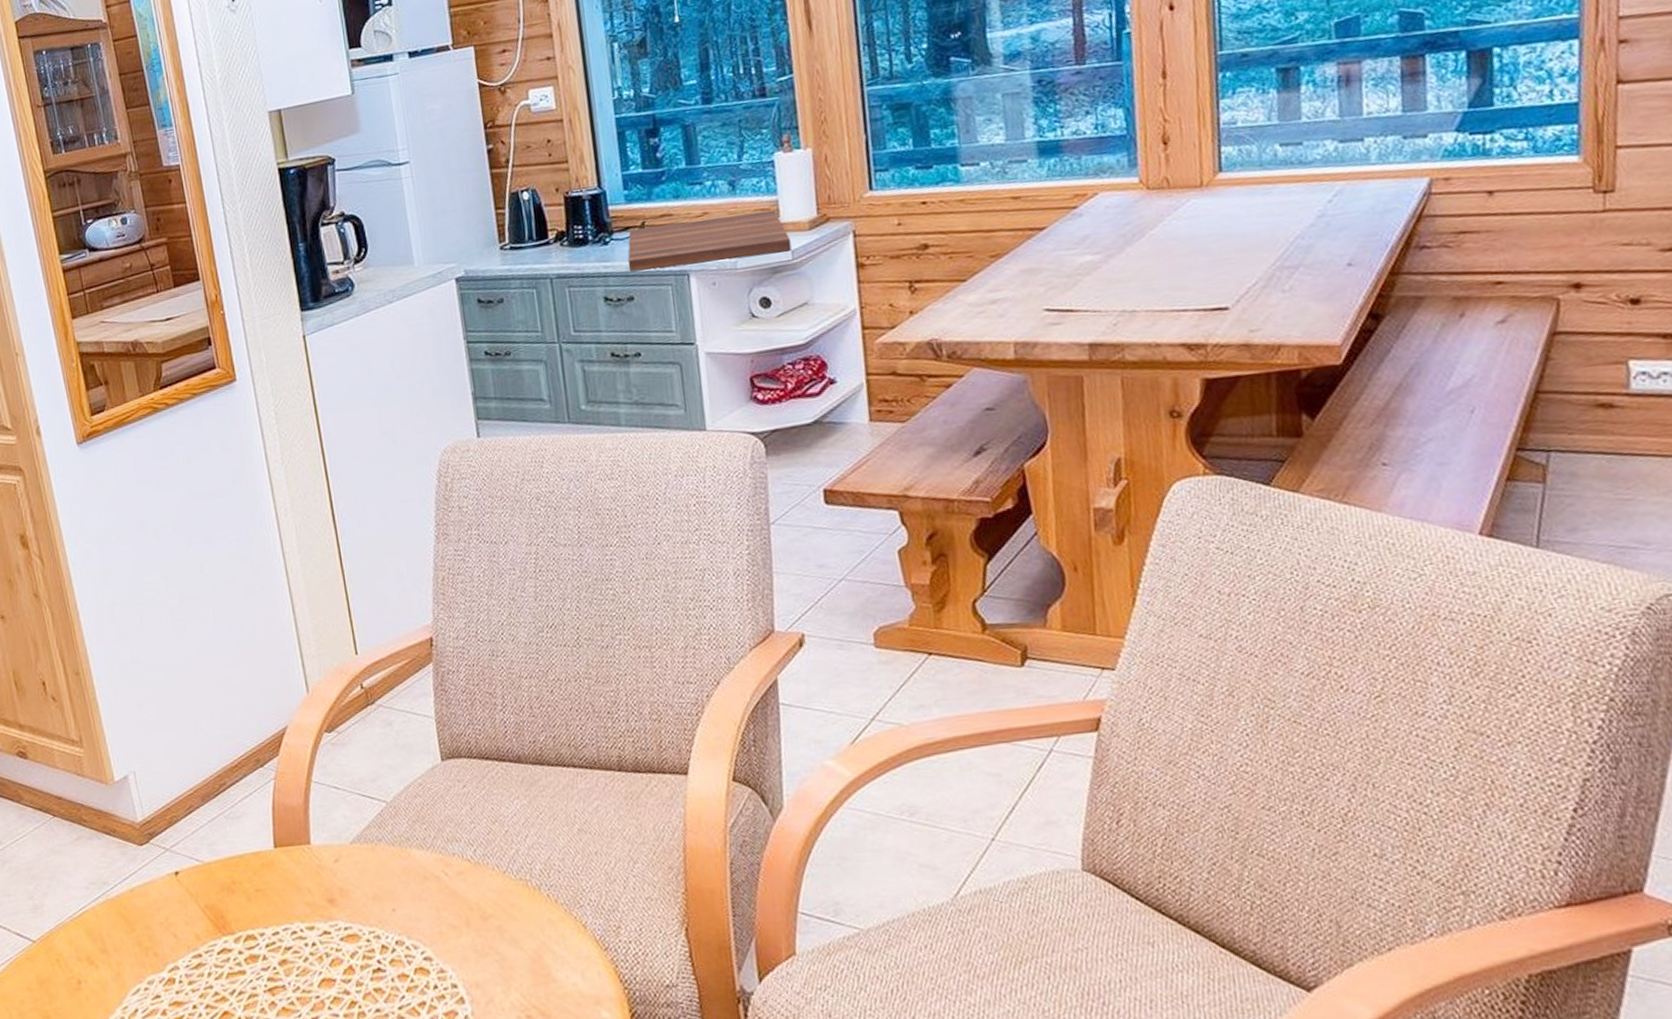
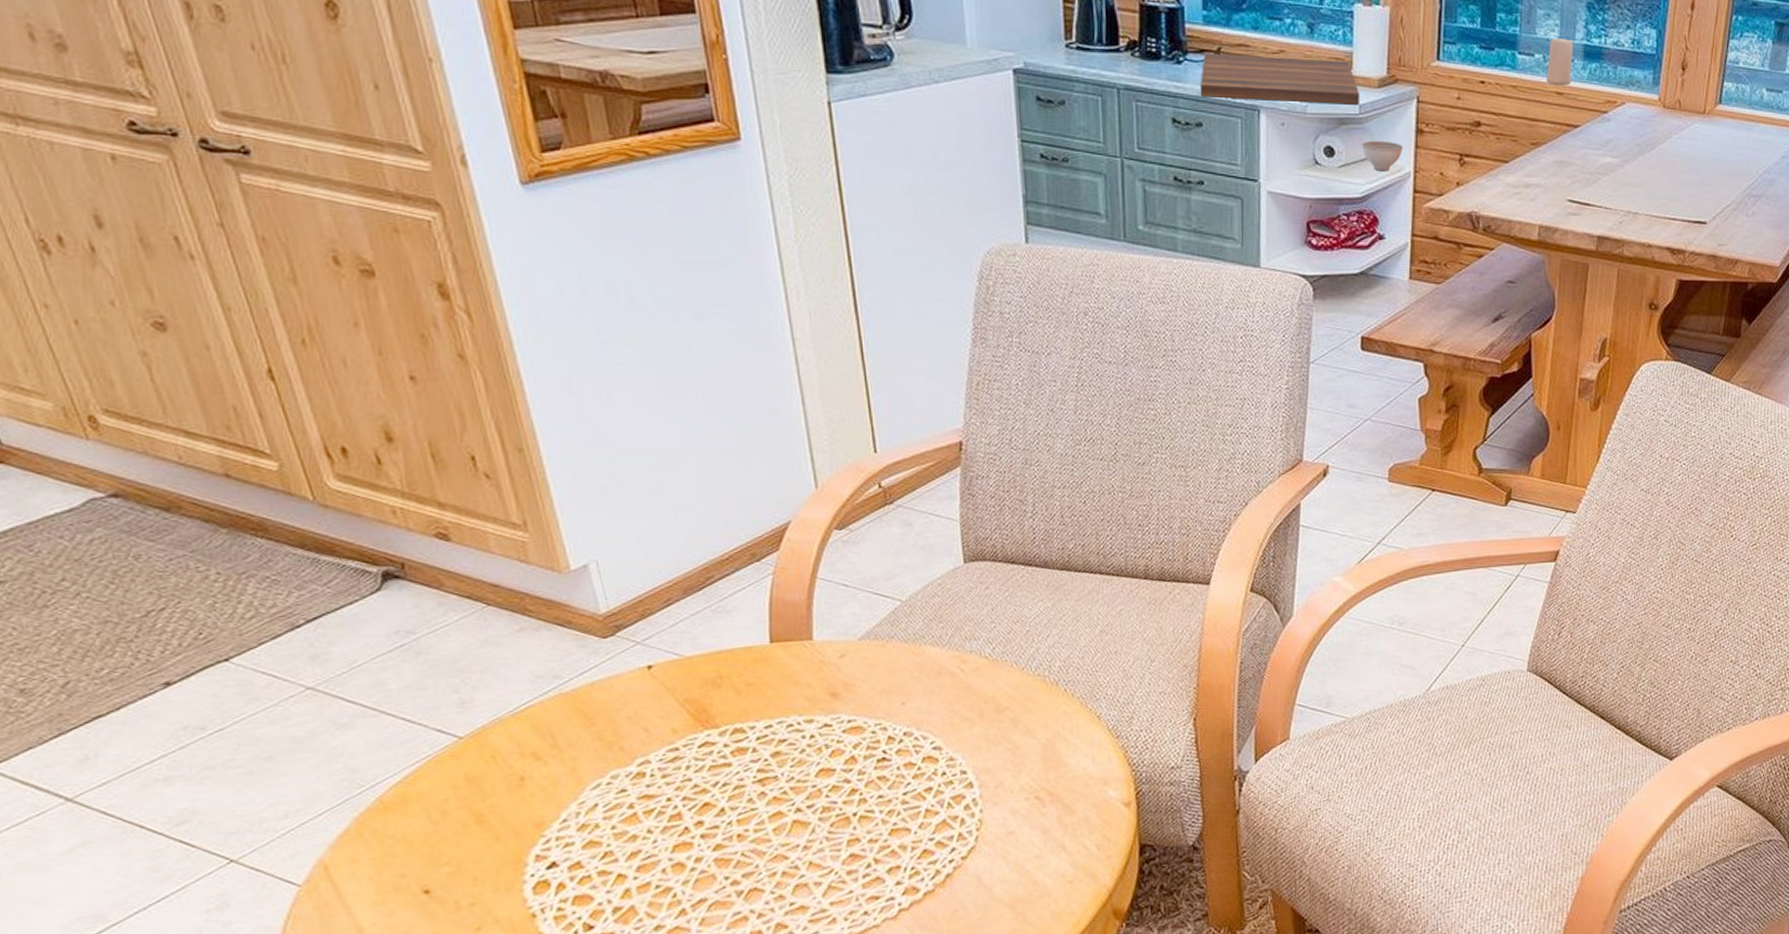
bowl: none [799,281,845,314] -> present [1362,140,1404,172]
candle: none [995,140,1028,191] -> present [1546,38,1574,86]

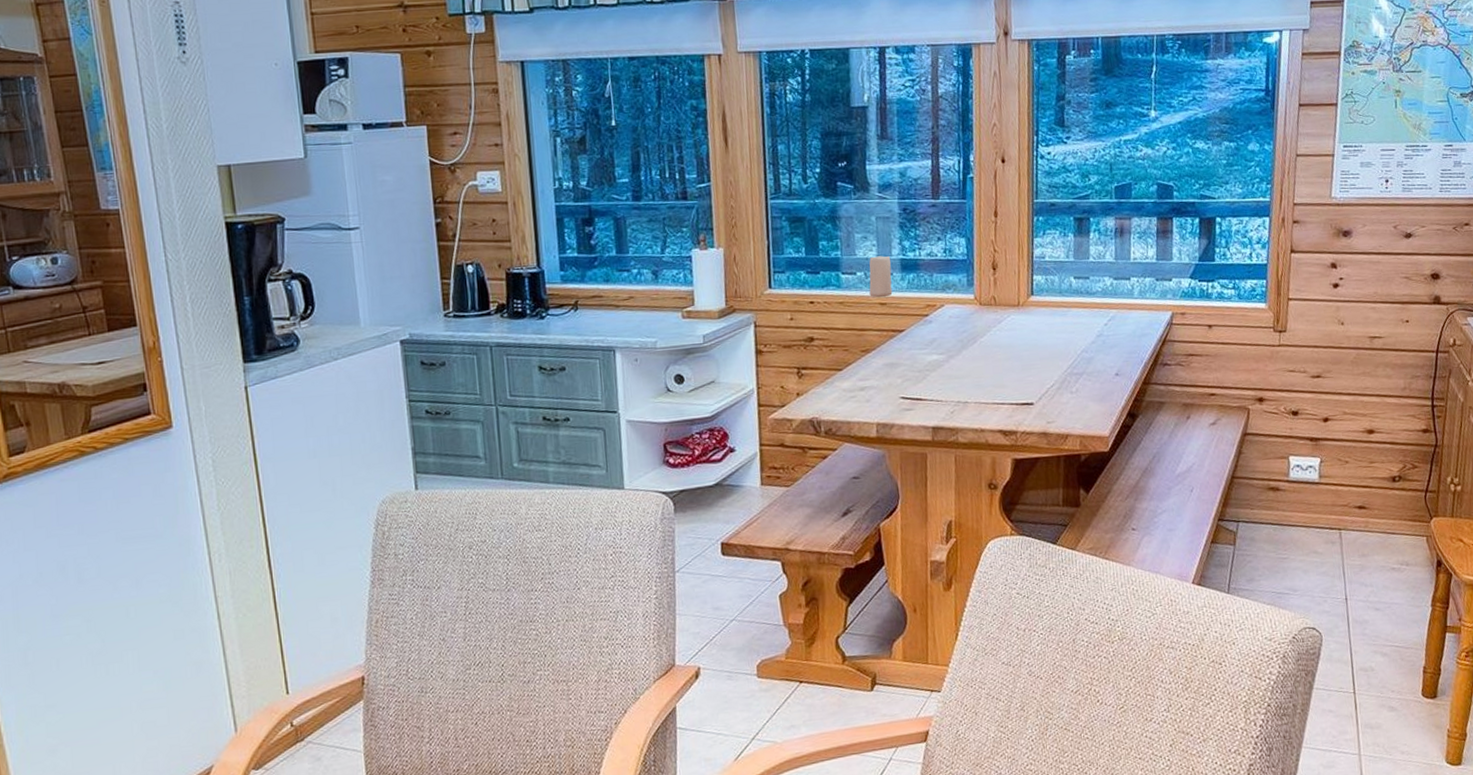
cutting board: present [1201,53,1359,105] -> none [562,299,703,345]
bowl: present [1362,140,1404,172] -> none [708,364,746,392]

